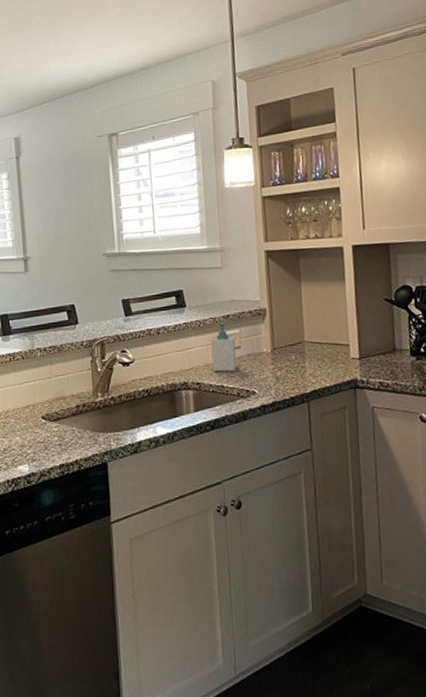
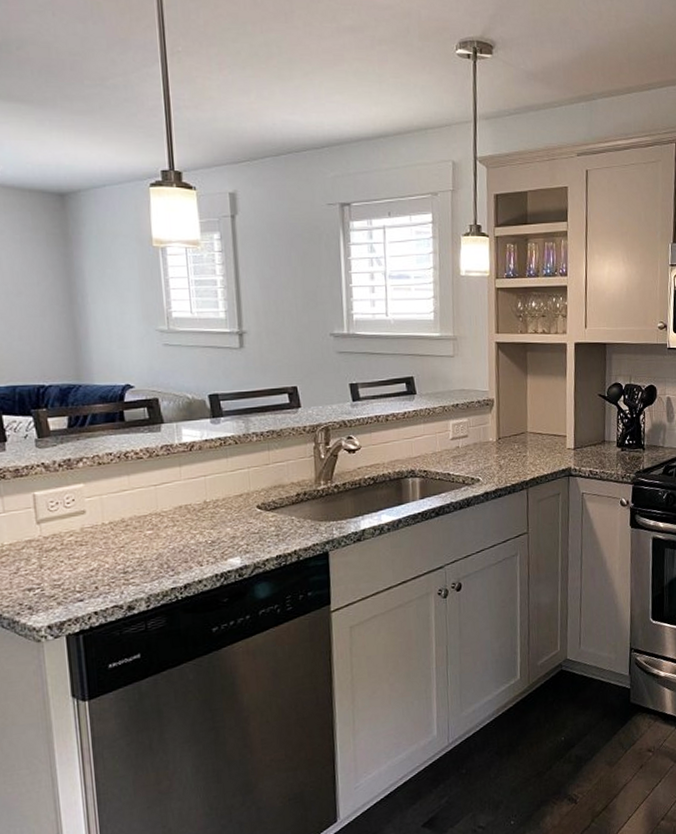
soap bottle: present [210,322,237,372] -> none [439,410,464,460]

